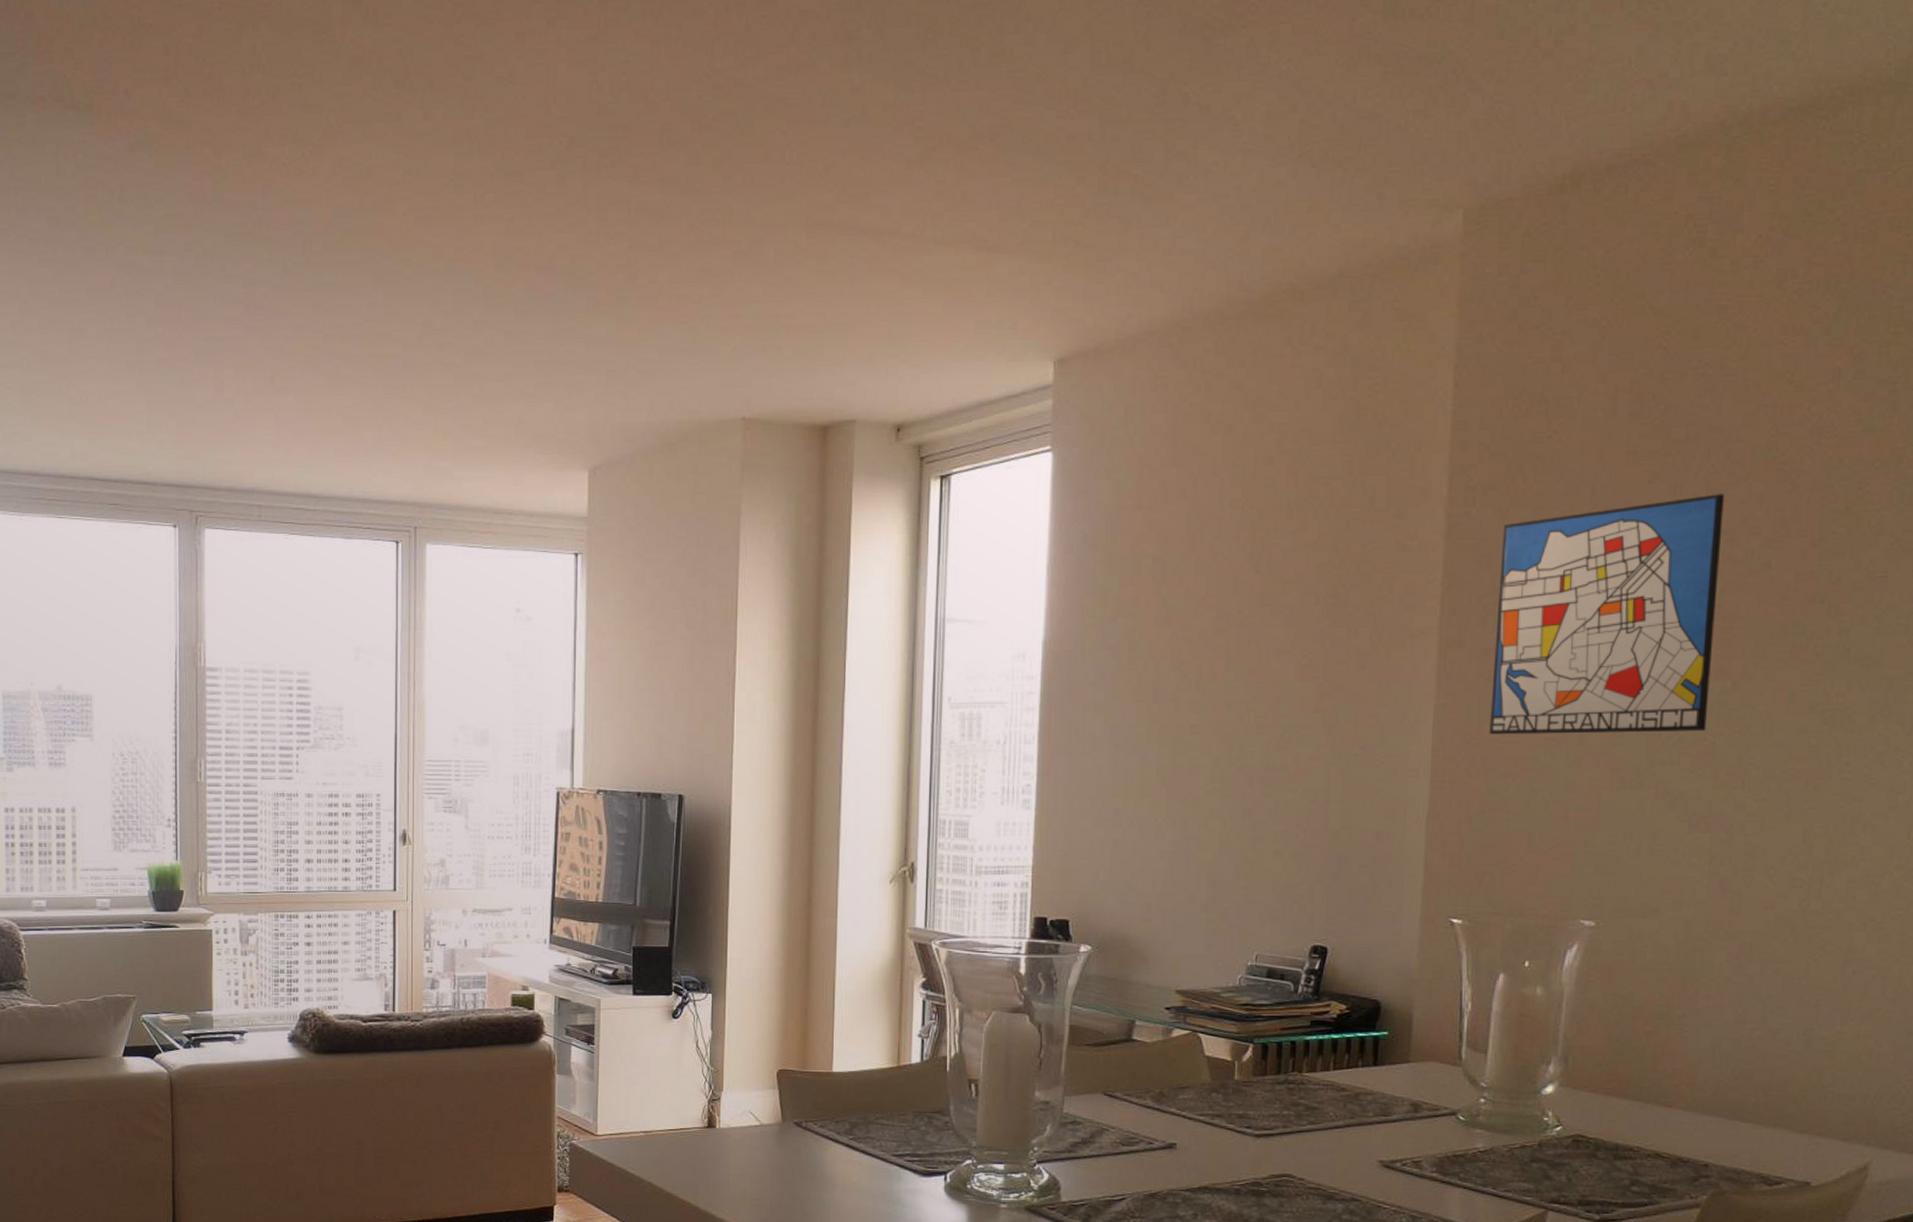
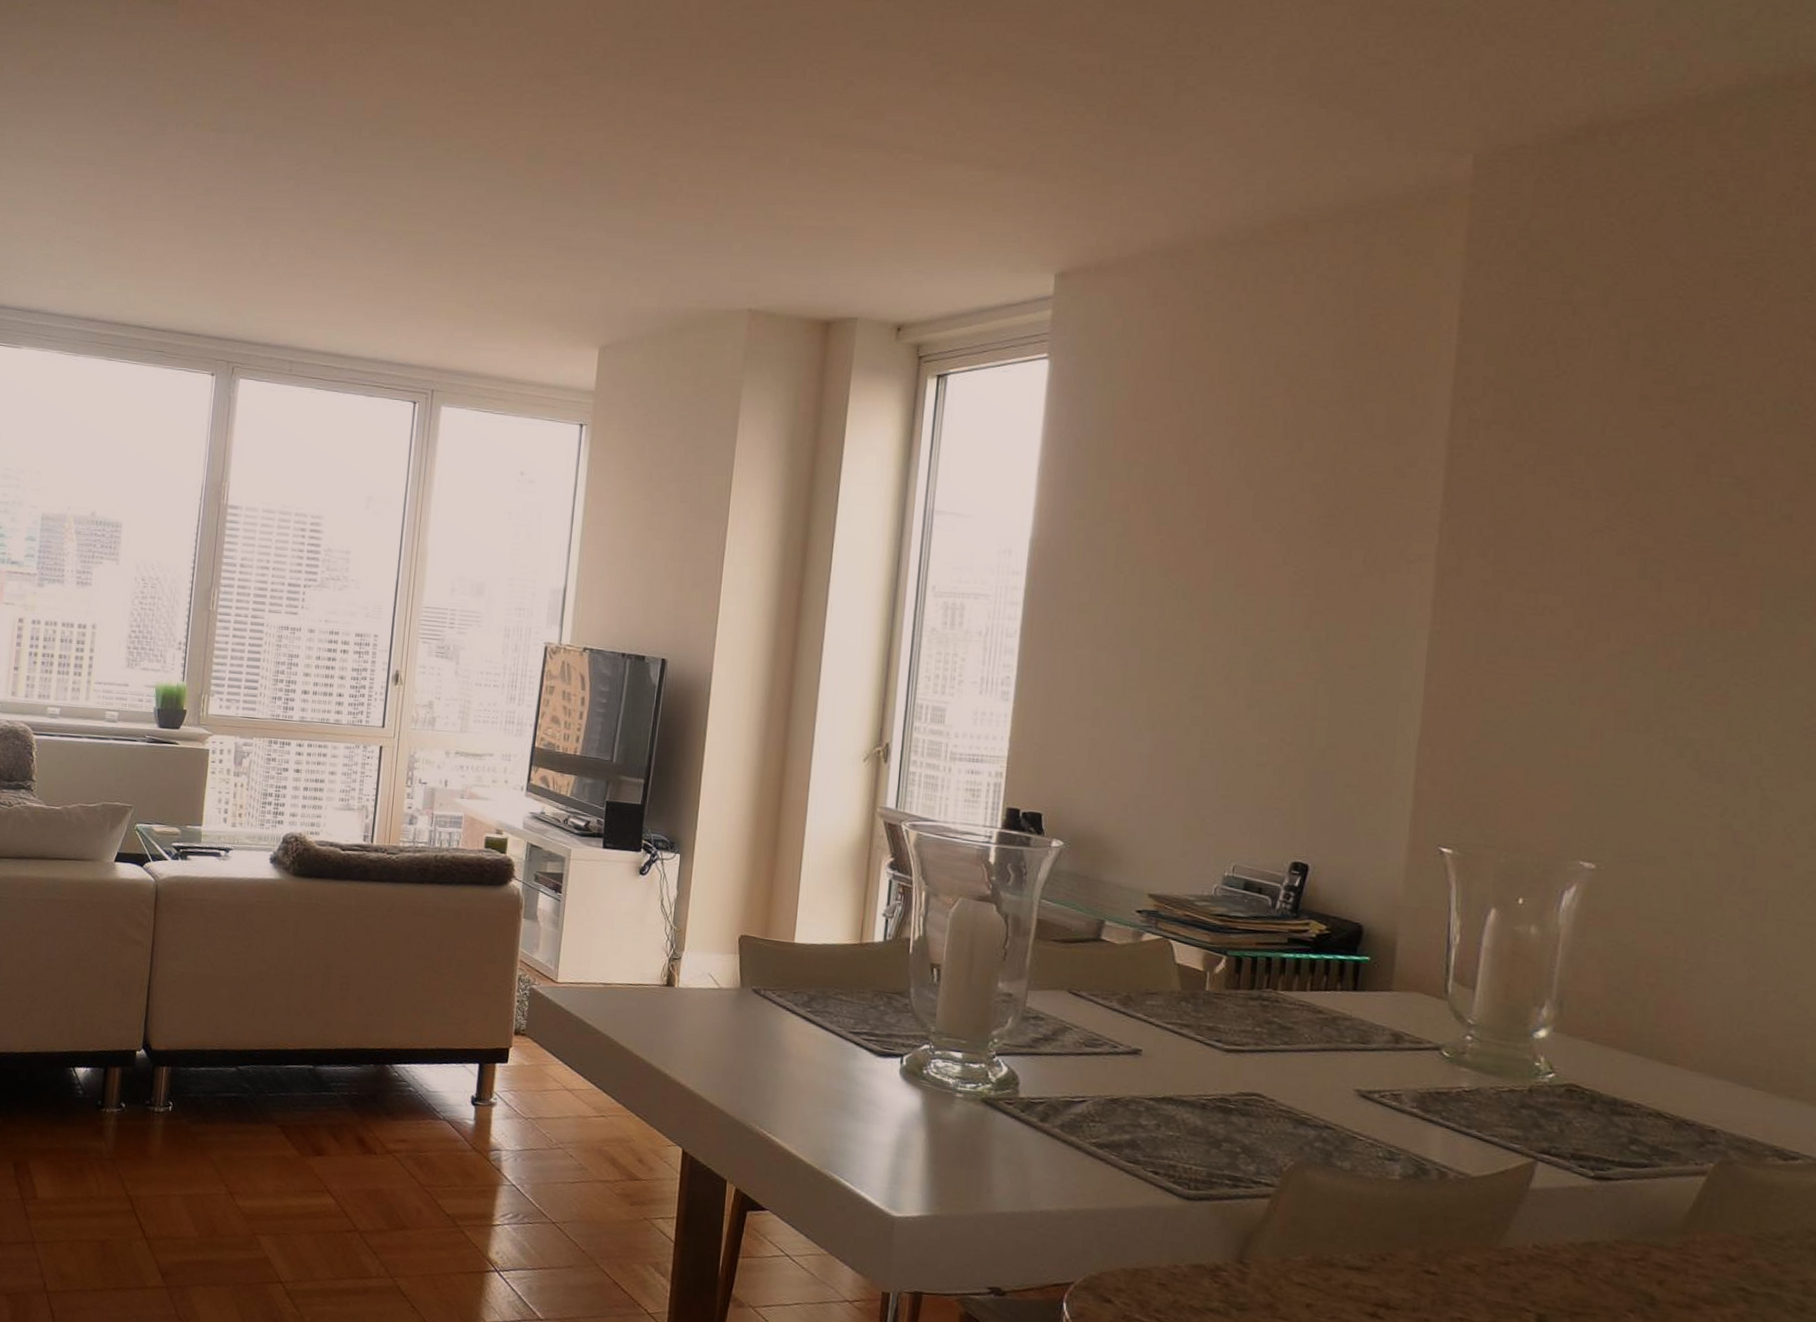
wall art: present [1490,494,1724,735] -> none [1487,443,1743,680]

